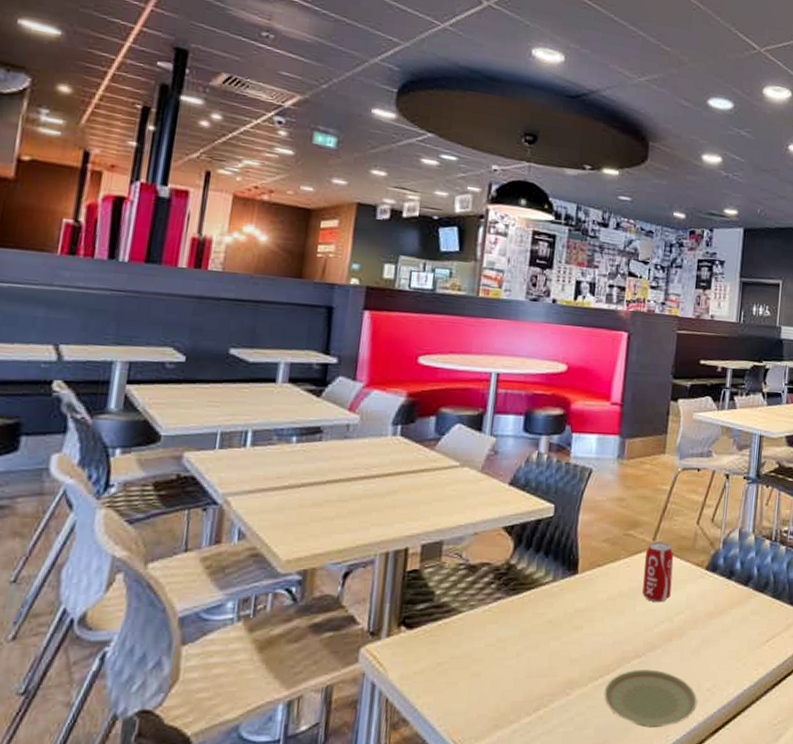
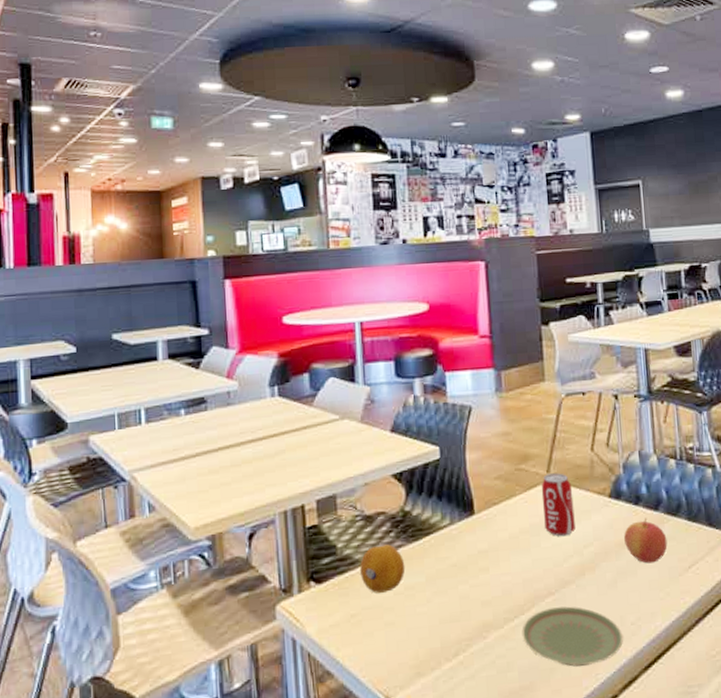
fruit: none [454,595,502,643] -> present [360,544,406,593]
apple: none [713,592,752,635] -> present [624,517,668,564]

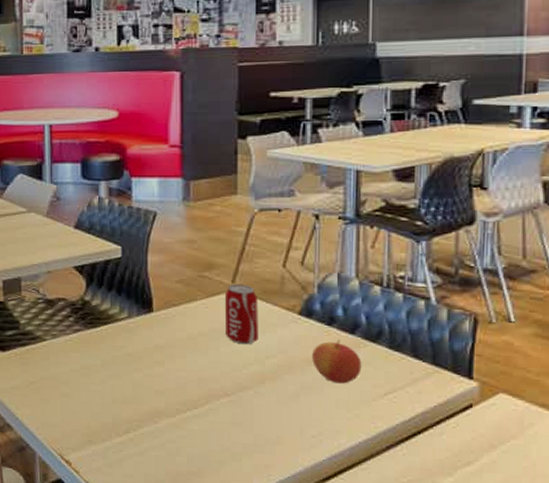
fruit: present [360,544,406,593] -> none [40,327,82,368]
plate: present [522,606,623,667] -> none [193,407,301,466]

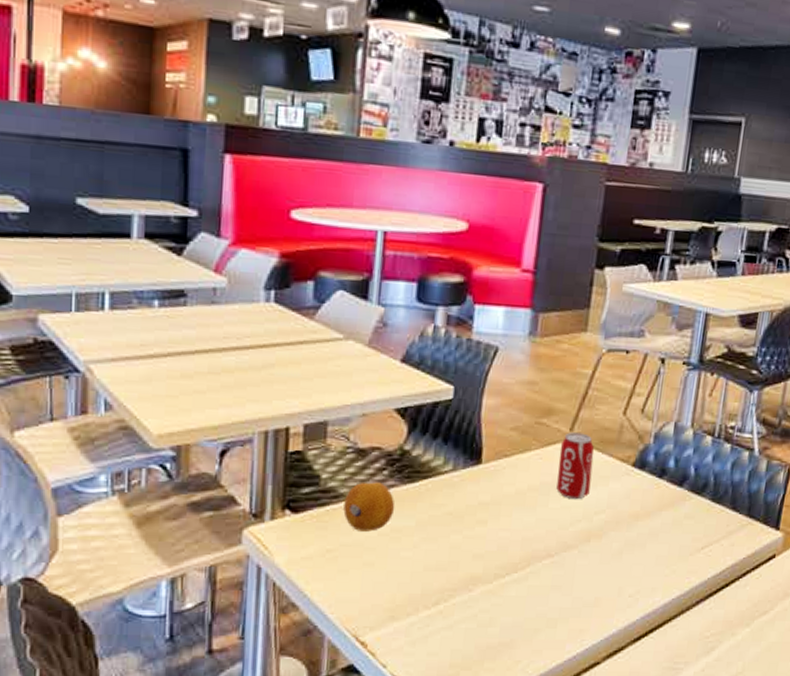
fruit: none [40,327,82,368] -> present [343,482,395,531]
apple: present [312,339,362,384] -> none [639,492,686,539]

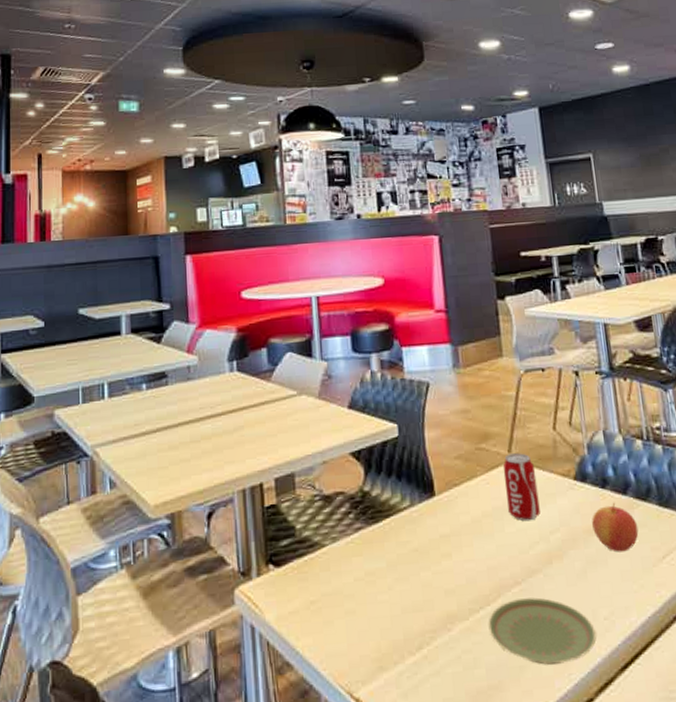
fruit: present [343,482,395,531] -> none [319,526,366,579]
plate: none [511,570,618,630] -> present [488,597,596,665]
apple: none [639,492,686,539] -> present [592,502,639,552]

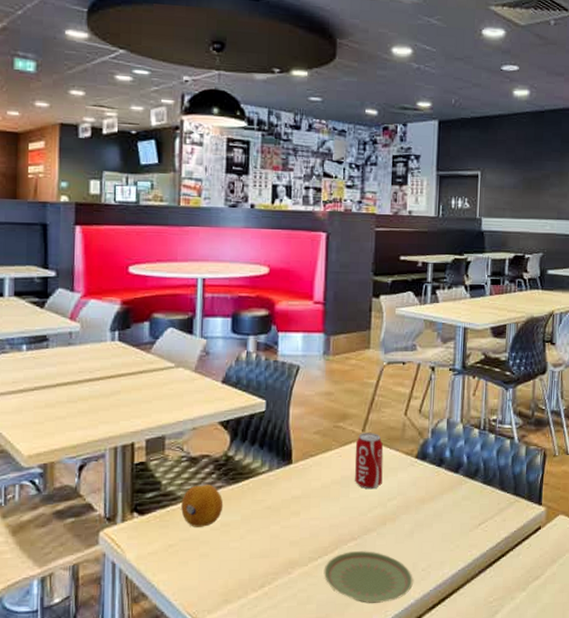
fruit: none [319,526,366,579] -> present [181,484,224,527]
apple: present [592,502,639,552] -> none [425,478,463,519]

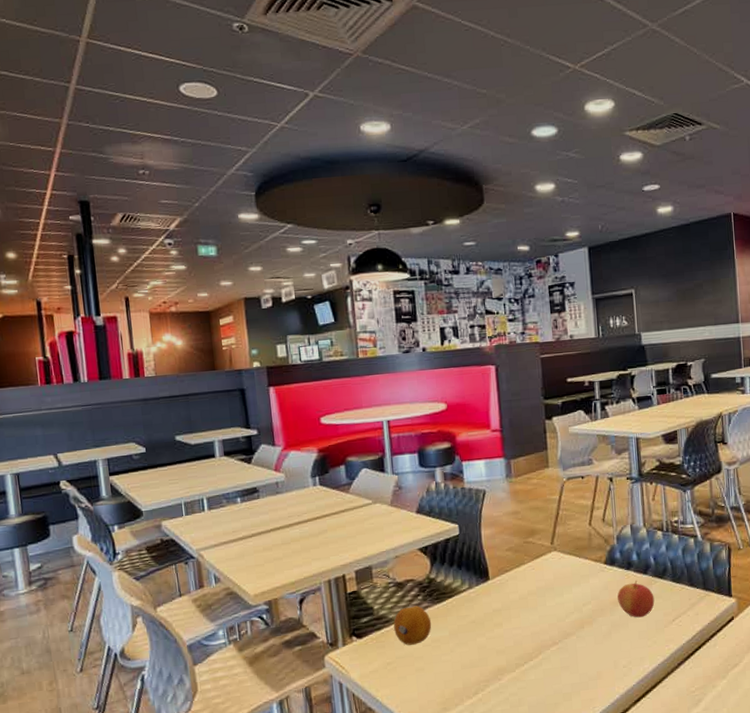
plate: present [323,551,413,603] -> none [531,653,616,702]
beverage can: present [354,433,384,490] -> none [546,544,576,597]
apple: none [425,478,463,519] -> present [617,580,655,618]

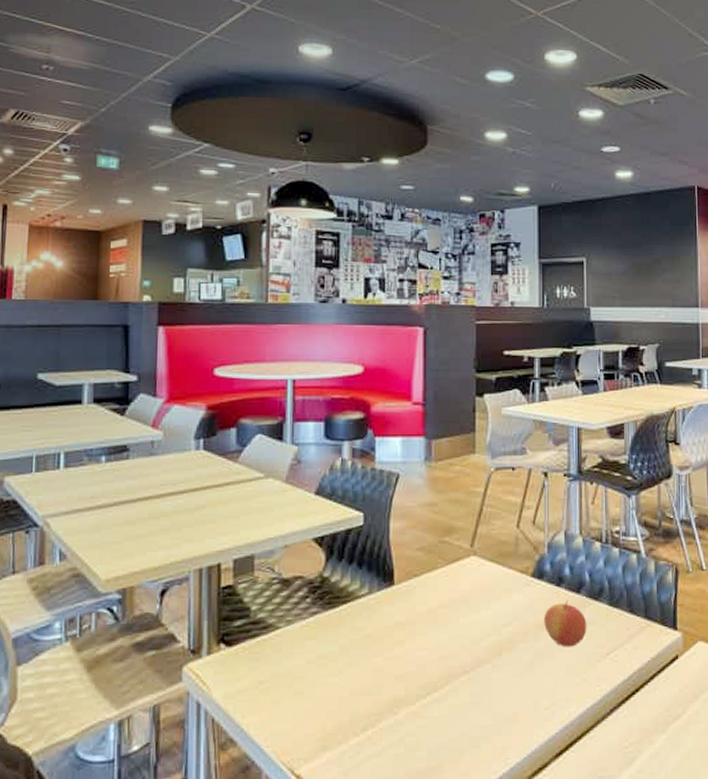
fruit: present [393,606,432,645] -> none [273,610,319,660]

